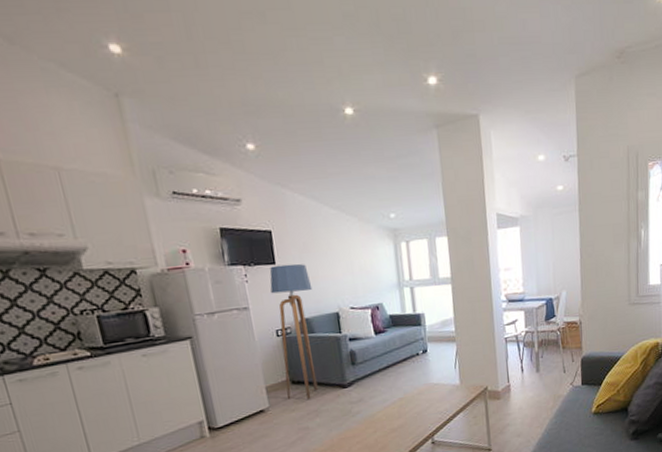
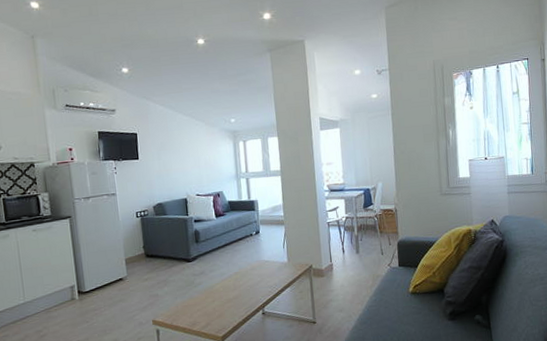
floor lamp: present [269,263,319,399] -> none [133,159,168,271]

